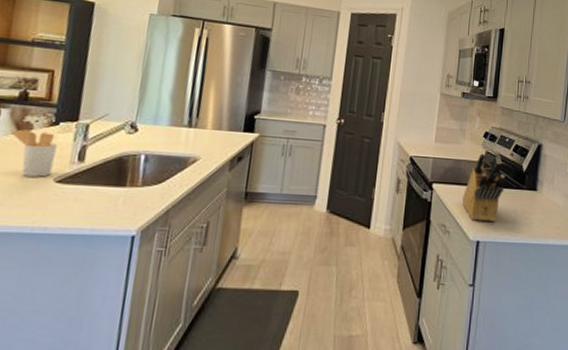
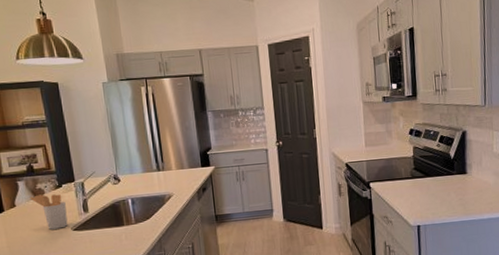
knife block: present [462,151,505,221] -> none [398,144,436,209]

